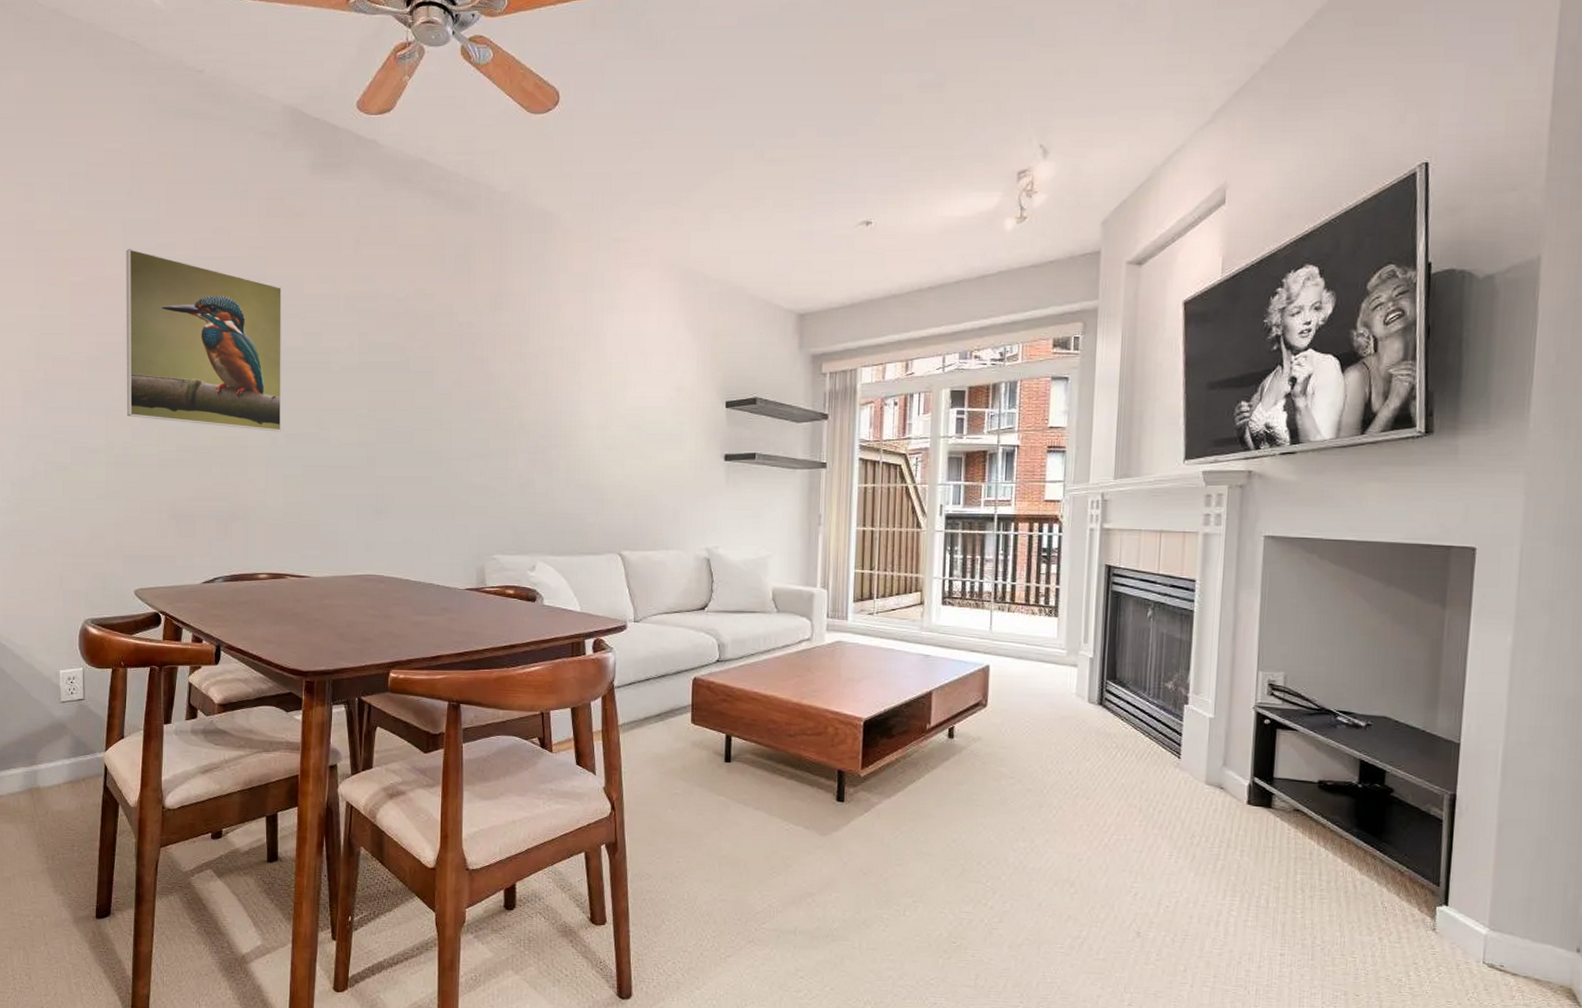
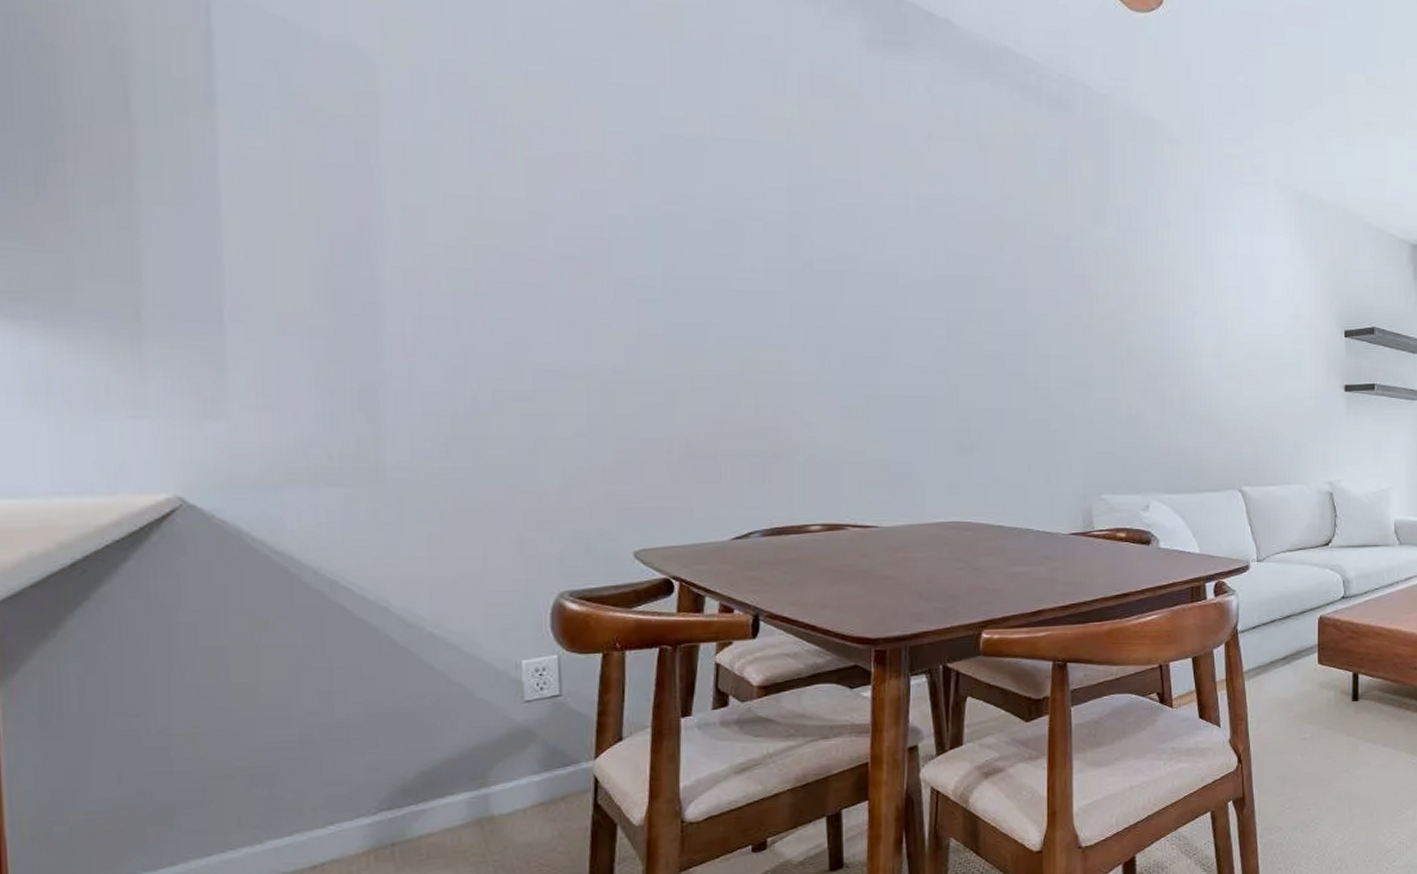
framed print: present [126,248,283,432] -> none [610,119,837,355]

